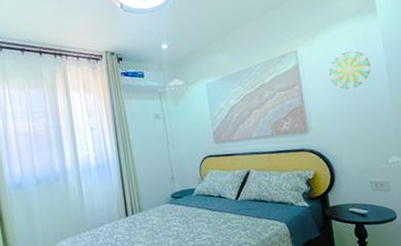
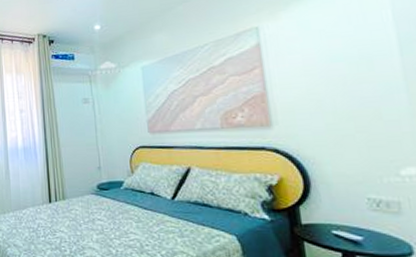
decorative plate: present [328,50,372,91] -> none [303,23,374,76]

